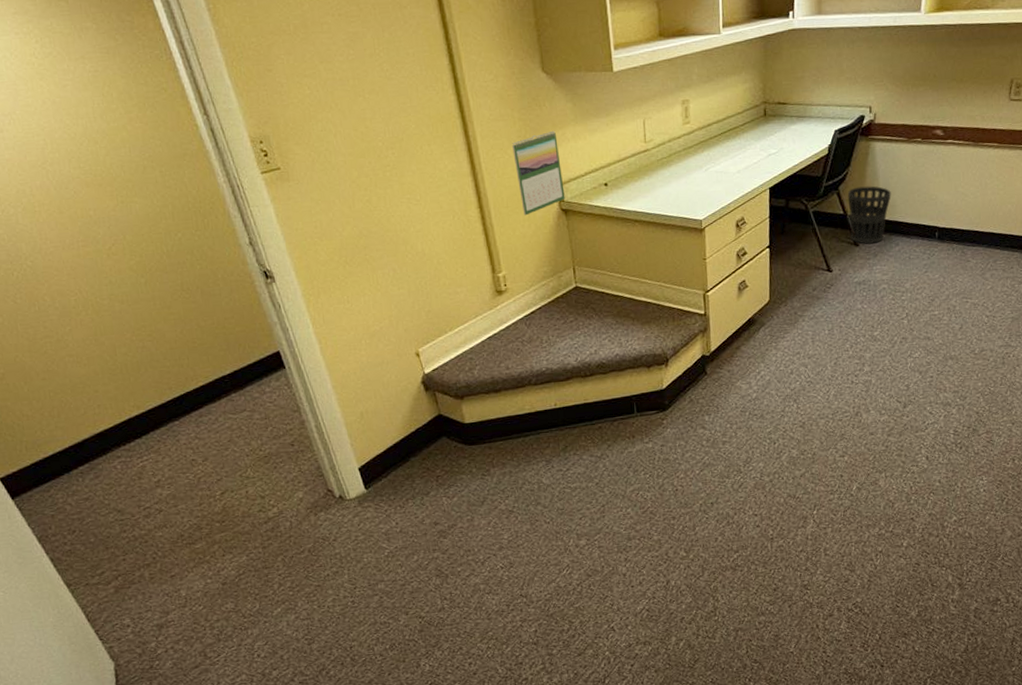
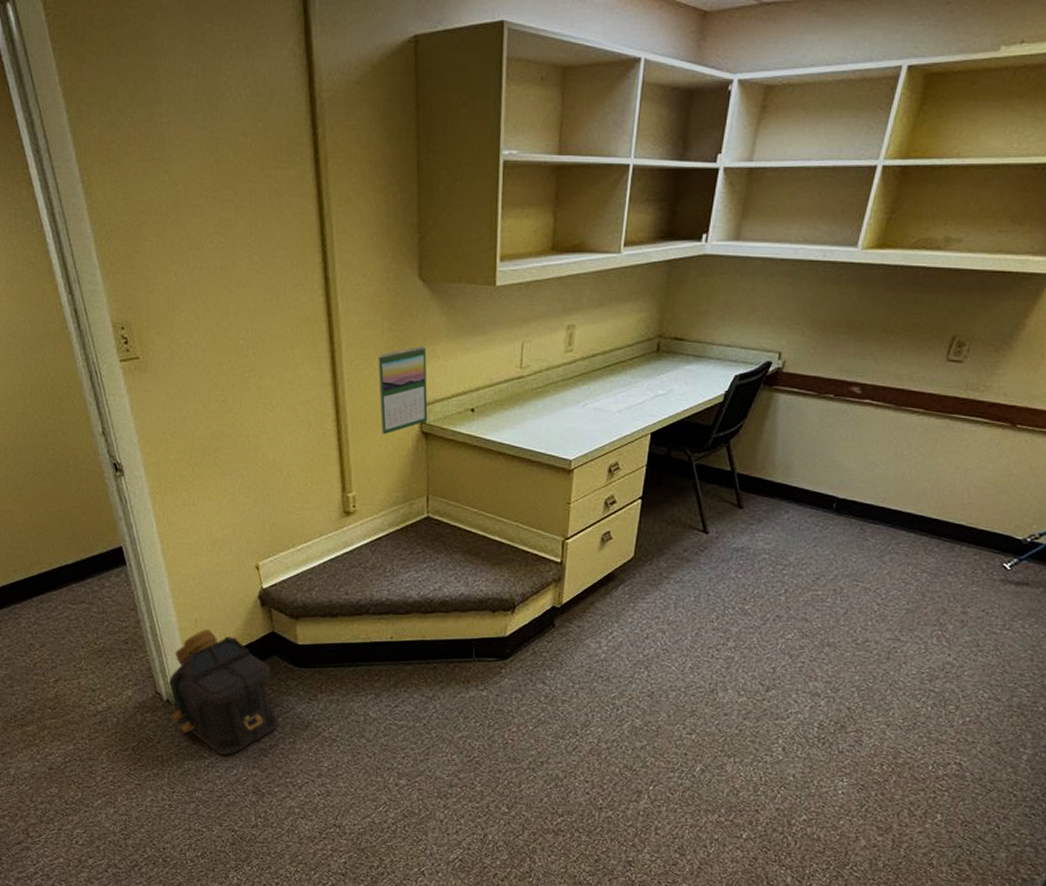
backpack: none [339,420,455,543] -> present [168,629,279,755]
wastebasket: present [847,186,891,244] -> none [734,442,789,508]

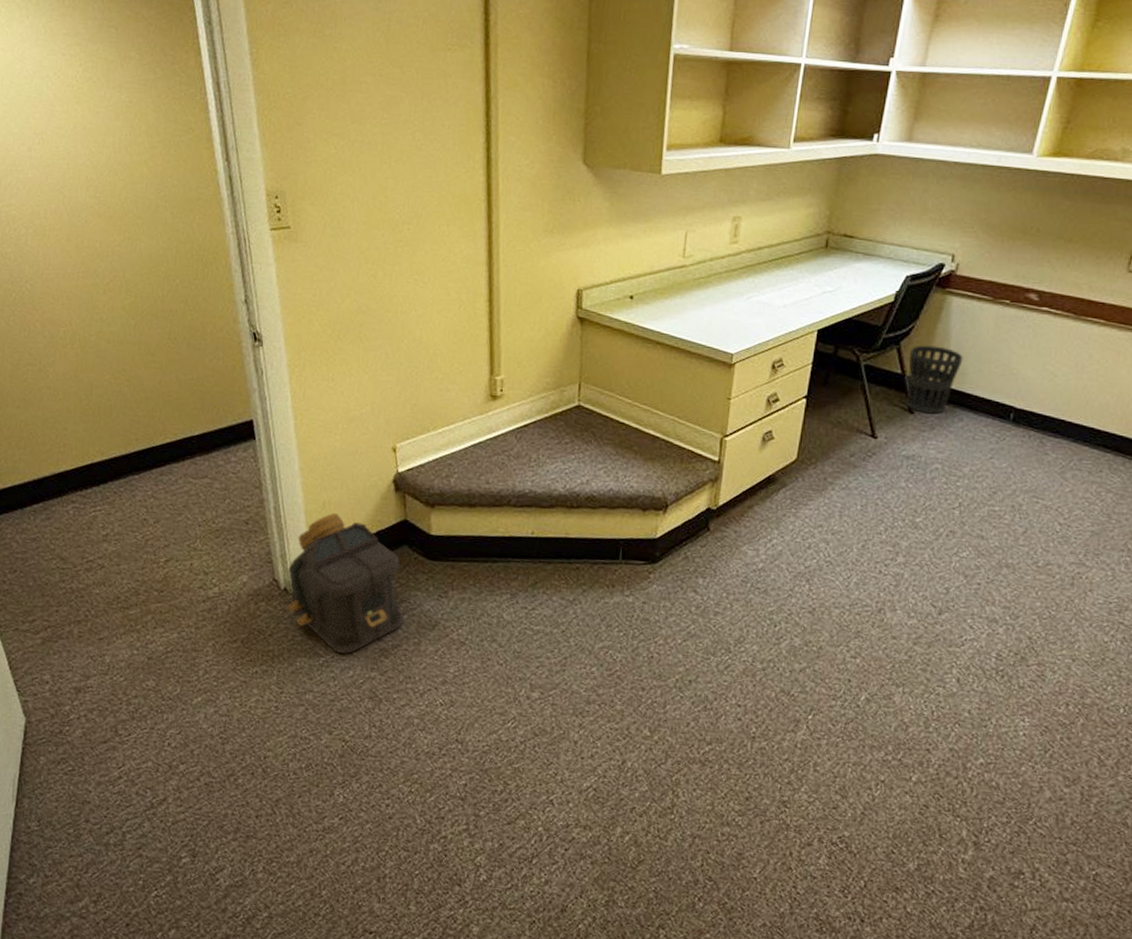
calendar: present [378,345,428,435] -> none [535,229,587,318]
wastebasket: none [734,442,789,508] -> present [904,345,963,414]

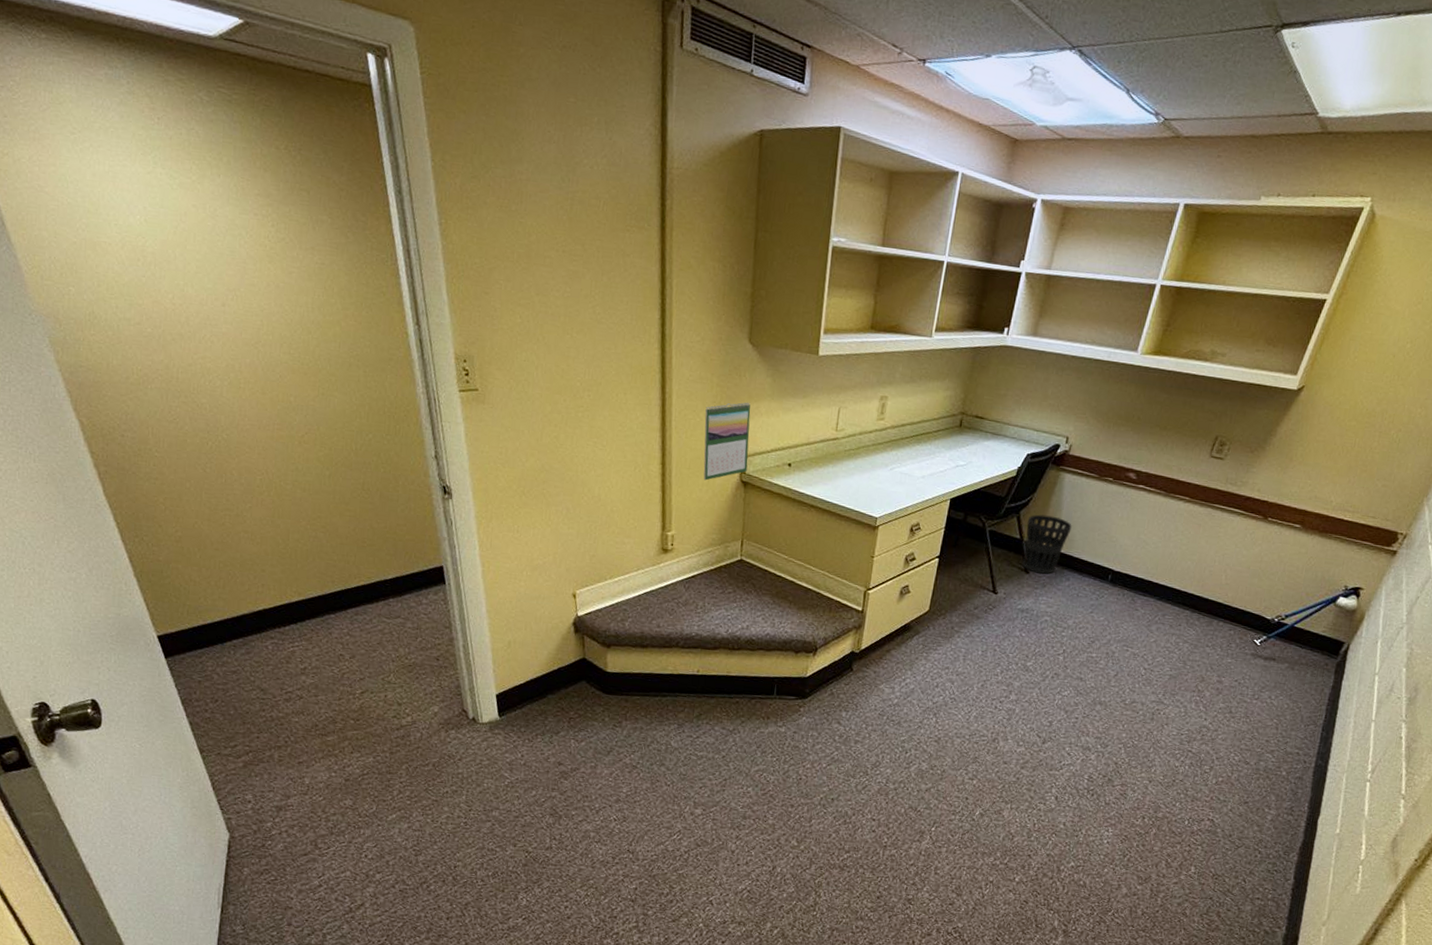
backpack: present [287,512,404,654] -> none [475,651,582,776]
calendar: none [535,229,587,318] -> present [703,402,751,481]

